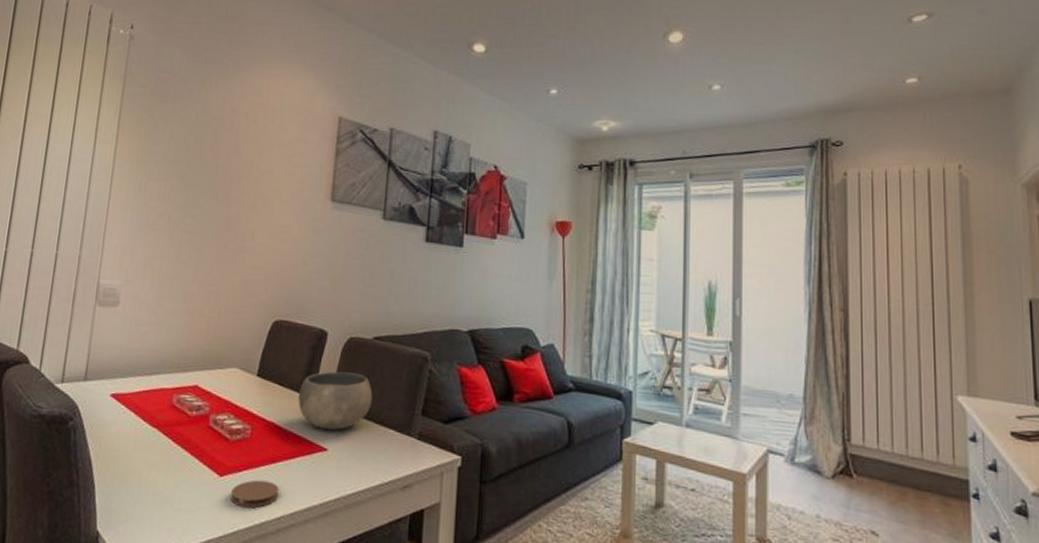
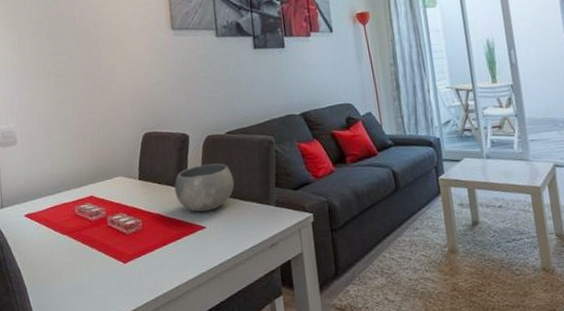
coaster: present [230,480,279,508] -> none [135,260,174,284]

